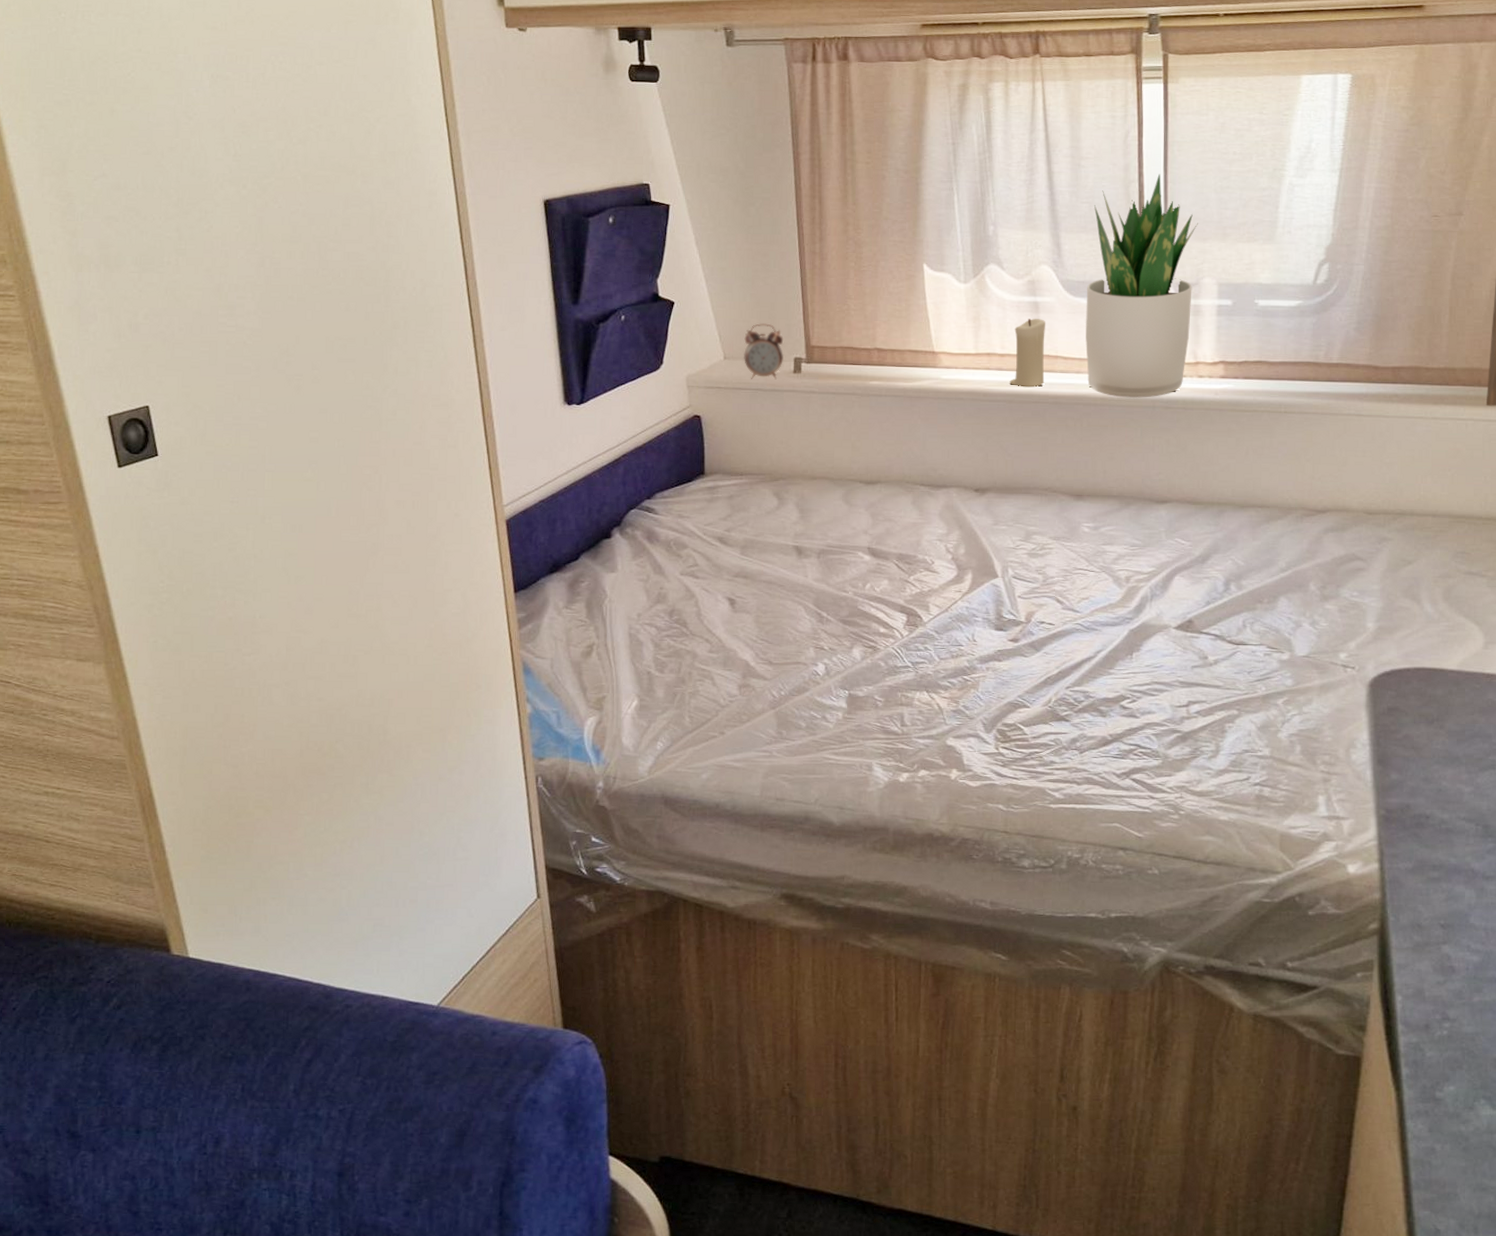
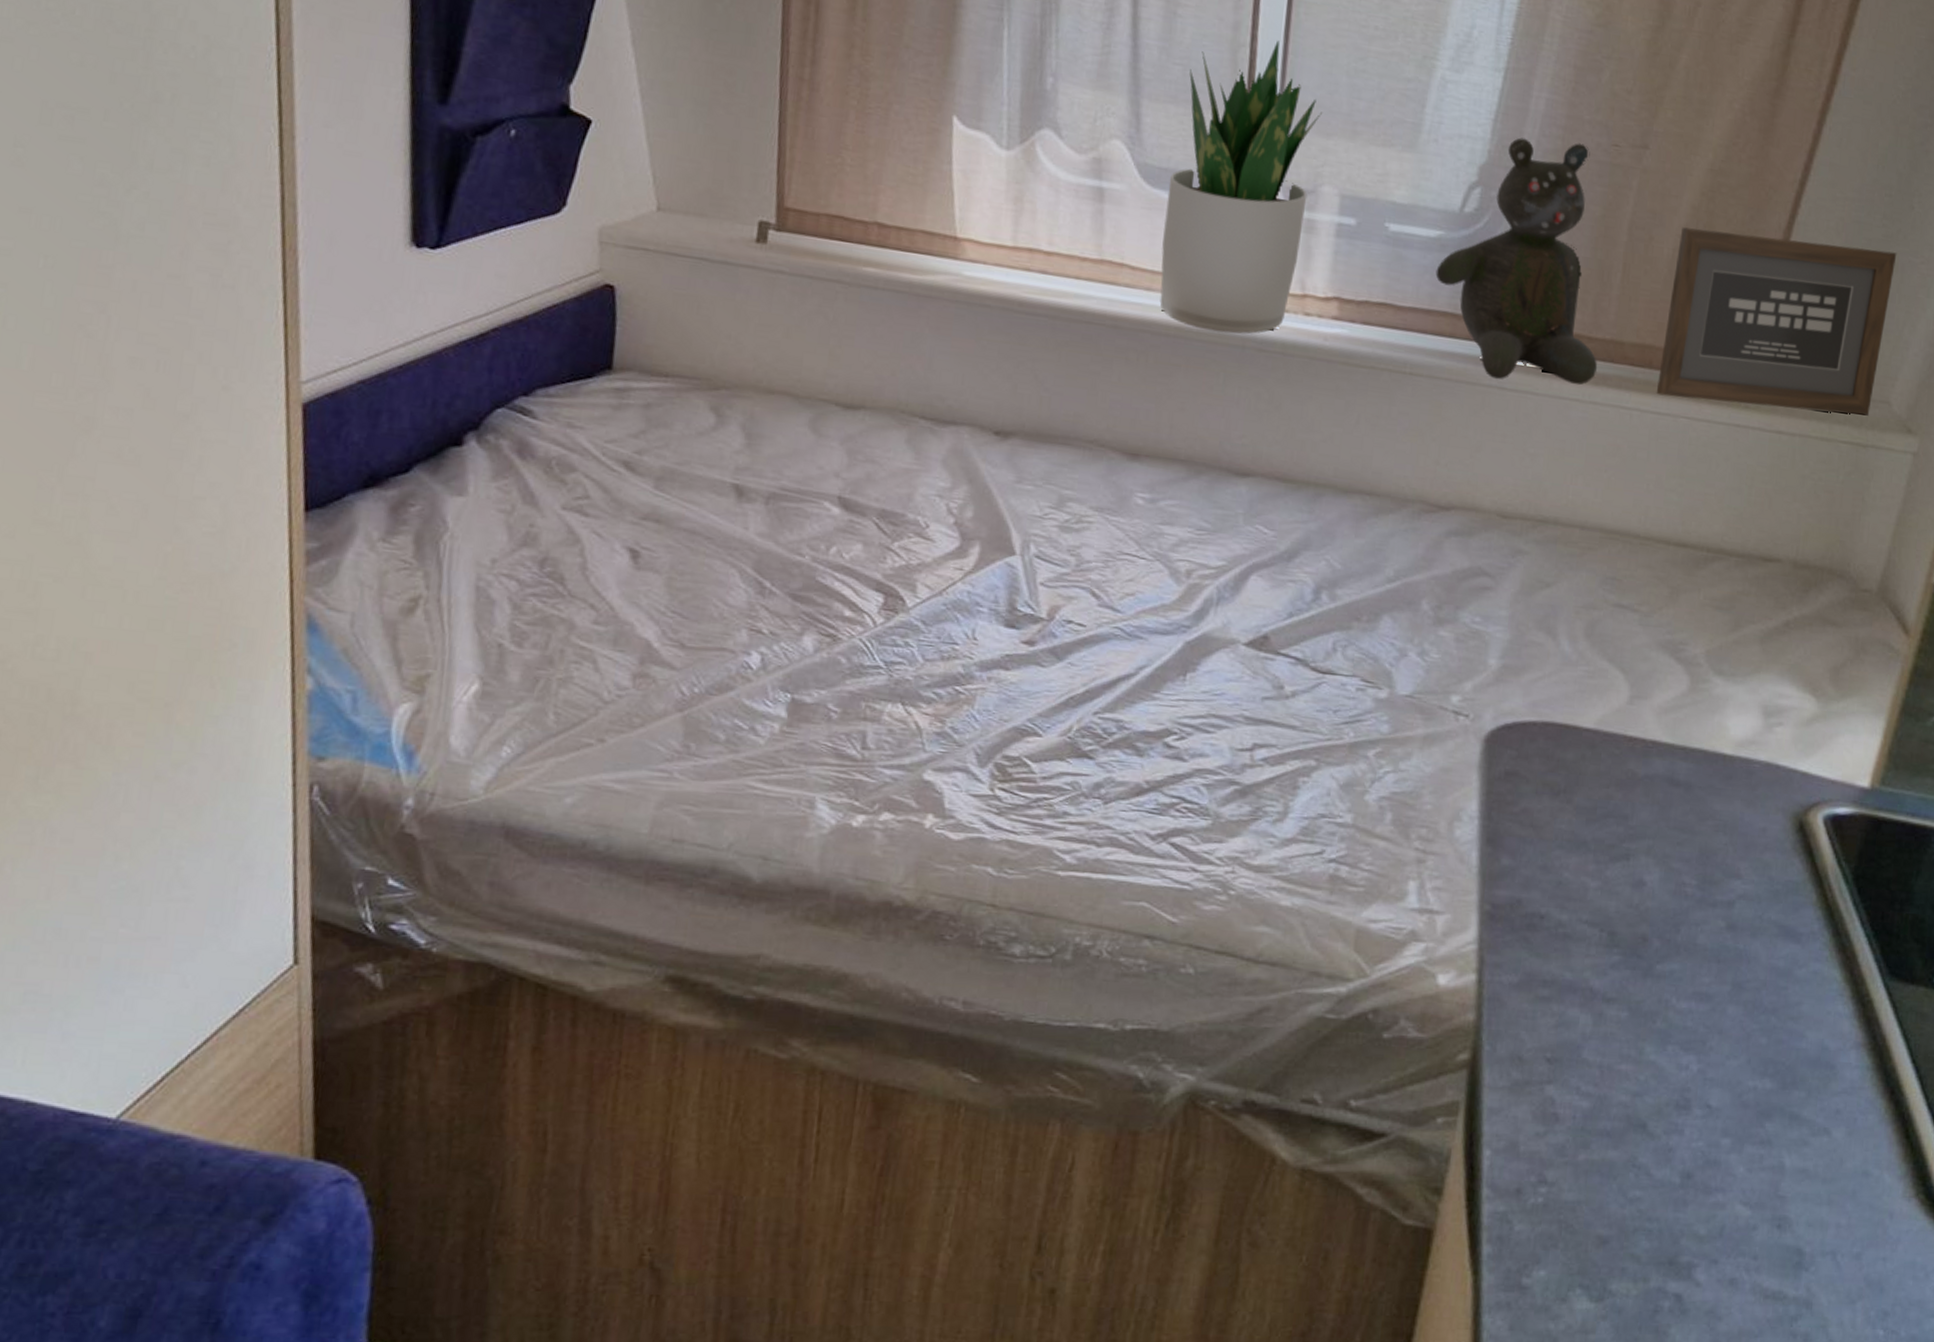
alarm clock: present [744,323,785,380] -> none [686,166,747,248]
candle: present [1009,319,1046,388] -> none [1055,208,1112,303]
teddy bear: none [1298,218,1436,409] -> present [1435,137,1598,386]

